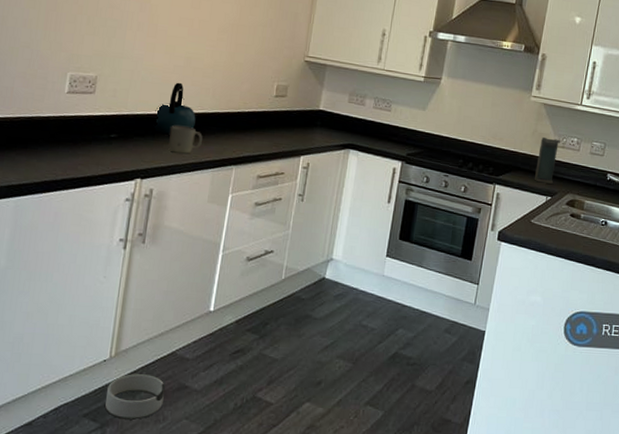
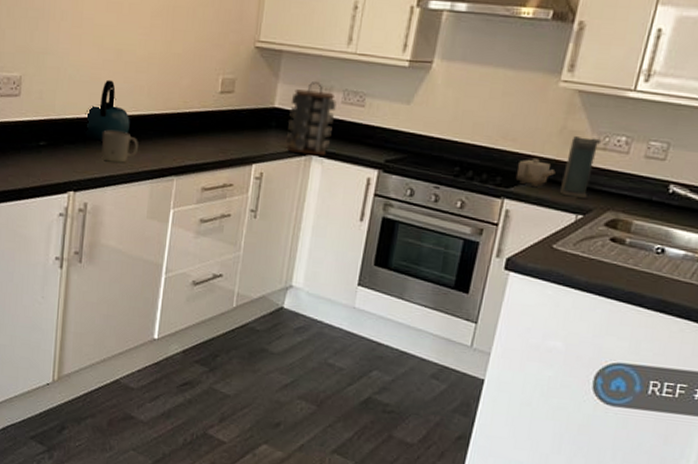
pet bowl: present [104,374,165,420] -> none [50,399,110,447]
spice rack: none [328,90,369,150] -> present [285,82,337,157]
teapot: none [503,153,531,176] -> present [515,157,556,188]

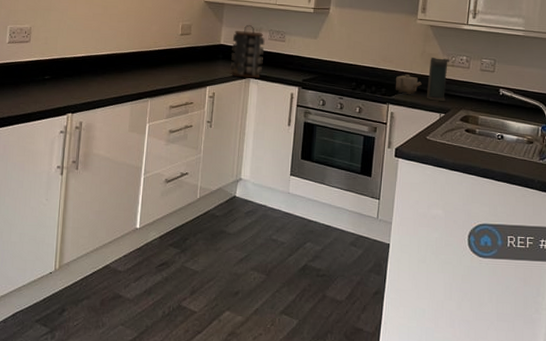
kettle: present [84,79,130,143] -> none [79,28,114,75]
mug: present [101,130,138,163] -> none [93,66,121,90]

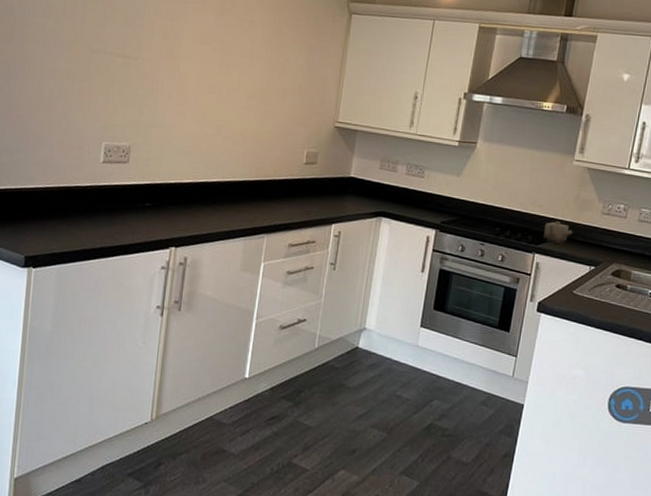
spice rack: present [230,25,265,79] -> none [359,156,402,218]
soap dispenser: present [426,57,450,101] -> none [576,203,606,253]

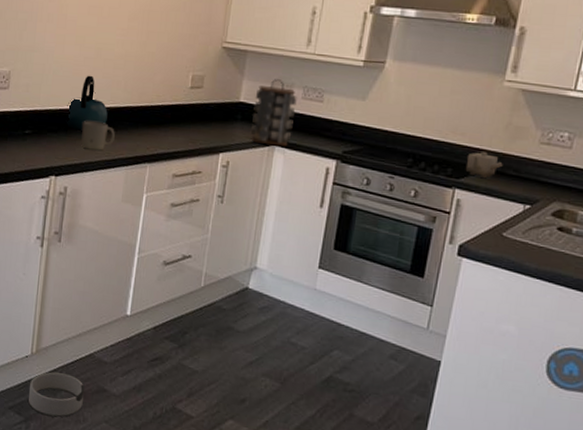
pet bowl: none [147,436,204,480] -> present [28,372,84,418]
kettle: none [186,150,227,205] -> present [66,75,108,132]
mug: none [201,194,234,222] -> present [81,121,115,151]
spice rack: none [359,156,402,218] -> present [250,79,297,147]

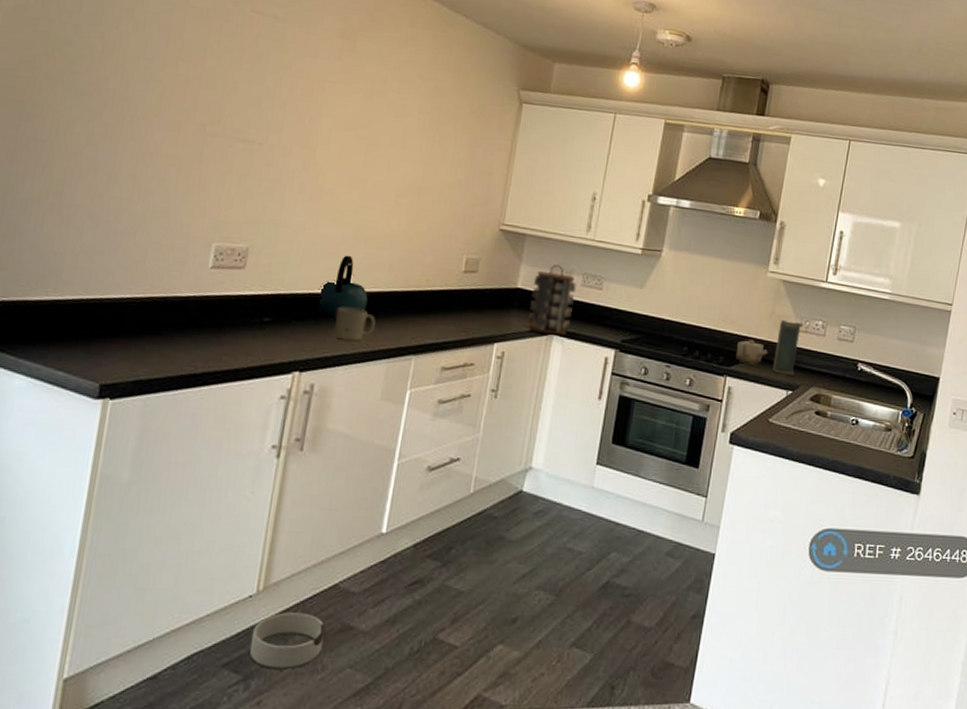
soap dispenser: none [507,130,546,189] -> present [772,319,803,375]

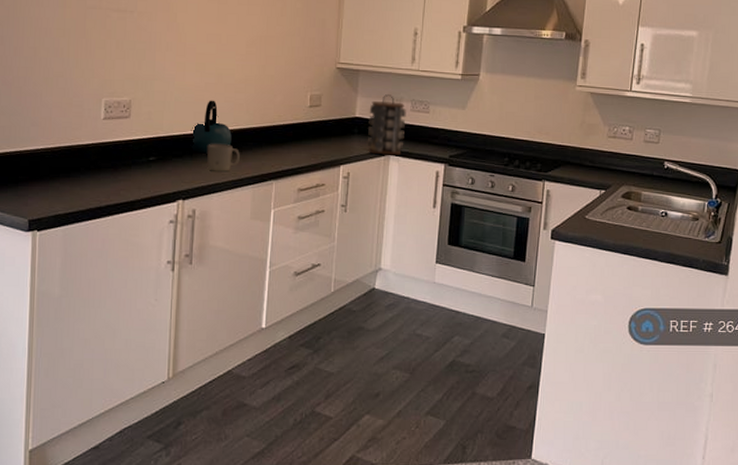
pet bowl: present [249,612,325,670] -> none [167,394,224,439]
teapot: present [735,339,768,366] -> none [551,147,581,171]
soap dispenser: present [772,319,803,375] -> none [585,127,612,176]

